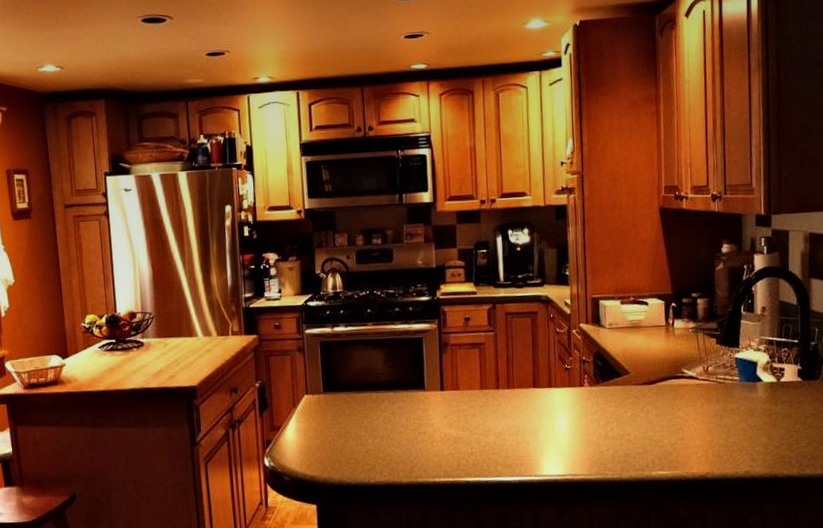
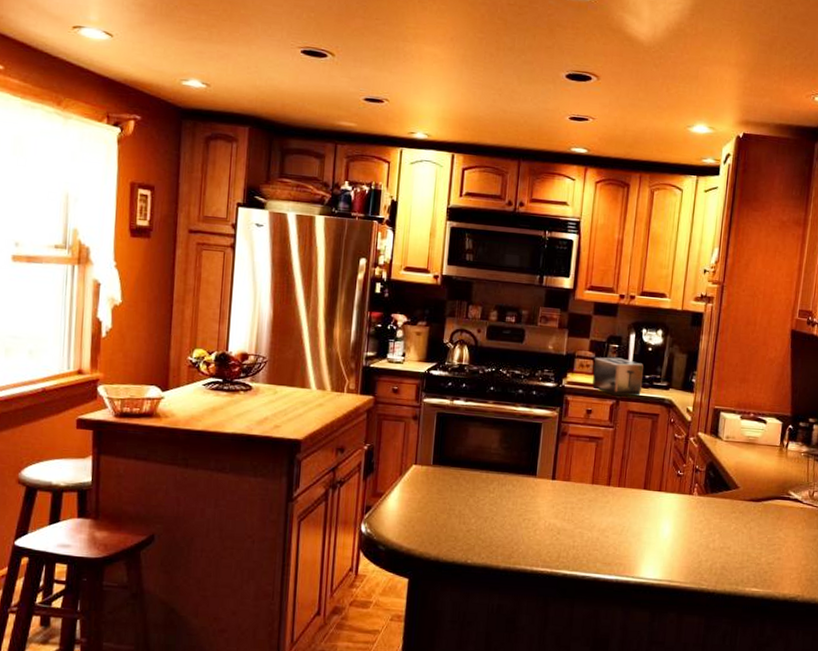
toaster: none [464,262,516,300] -> present [592,357,643,396]

